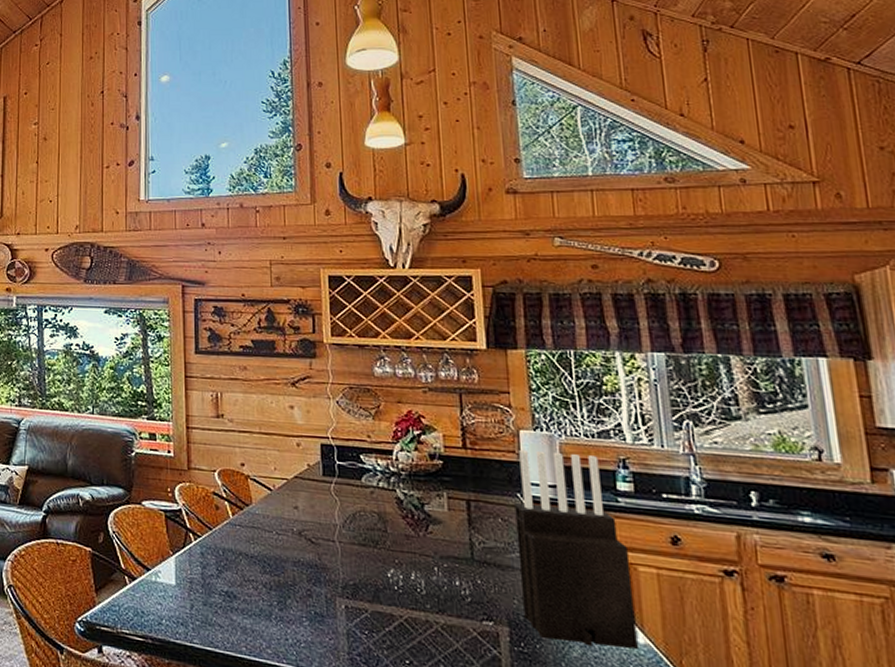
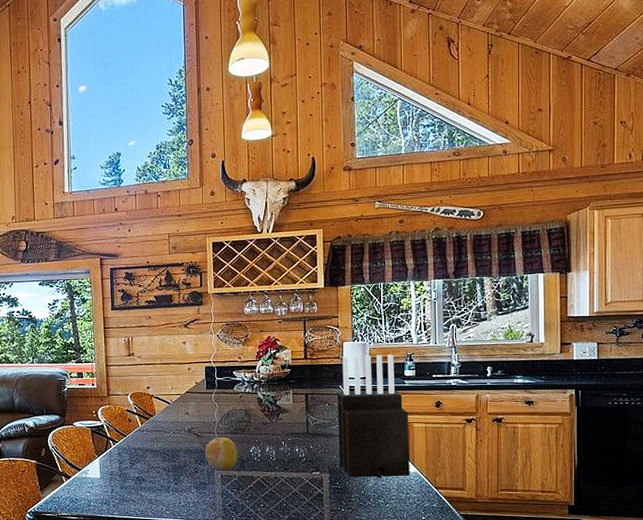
fruit: none [321,548,370,601] -> present [204,437,238,471]

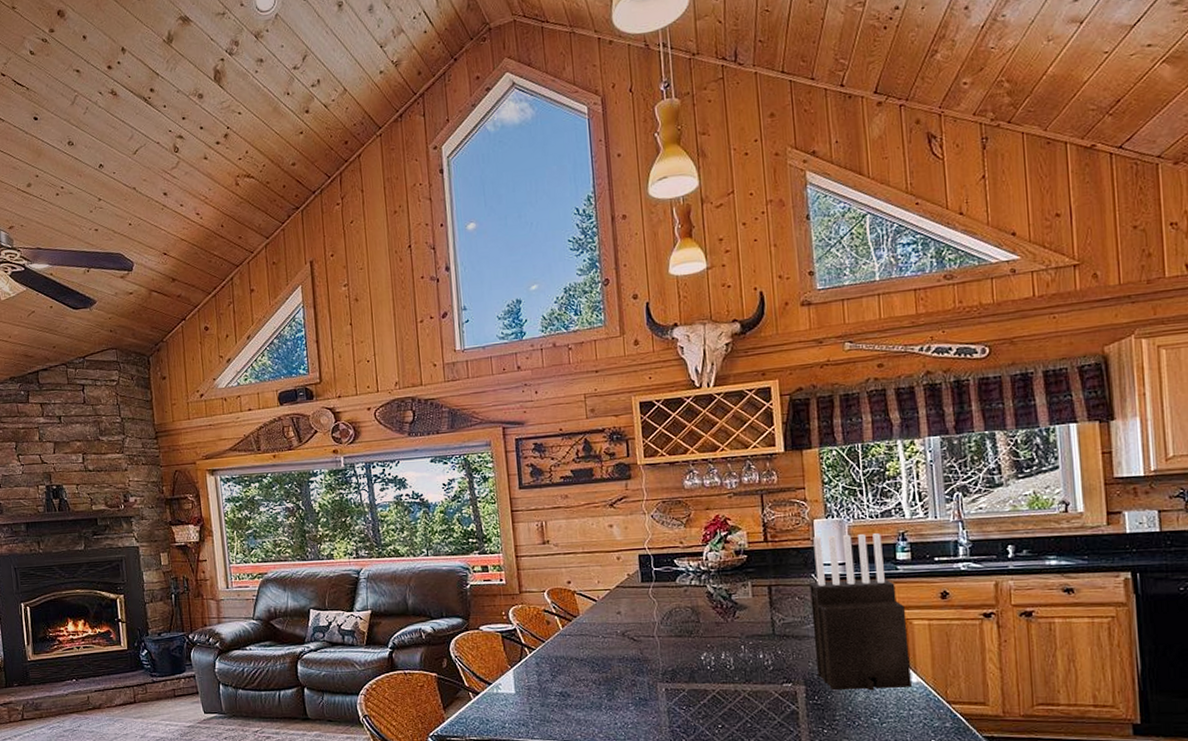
fruit: present [204,437,238,471] -> none [643,641,686,683]

